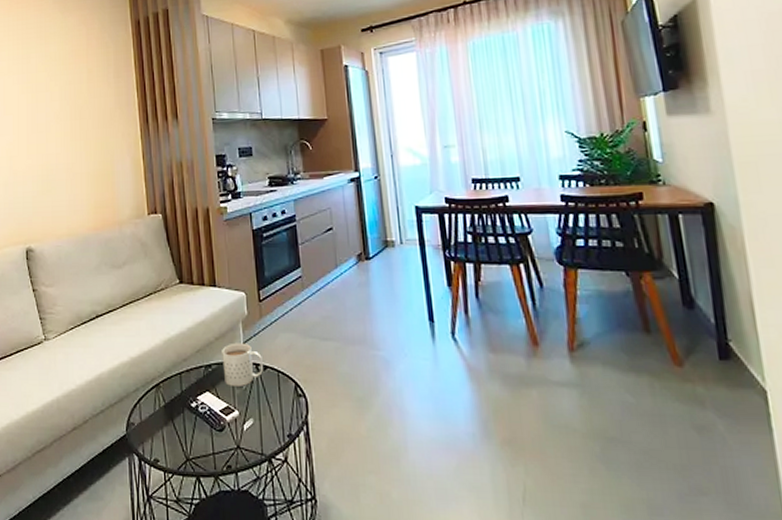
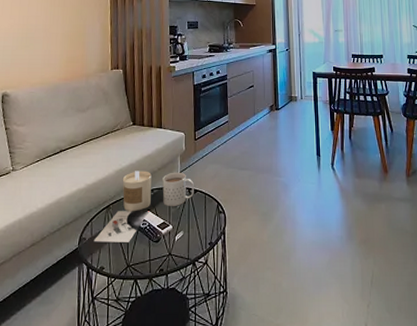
architectural model: none [143,391,208,430] -> present [93,211,149,242]
candle: none [172,341,210,393] -> present [122,171,152,212]

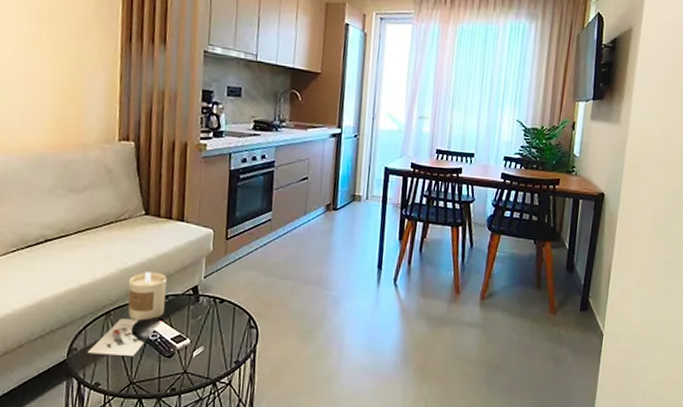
mug: present [162,172,195,207] -> none [179,276,222,318]

